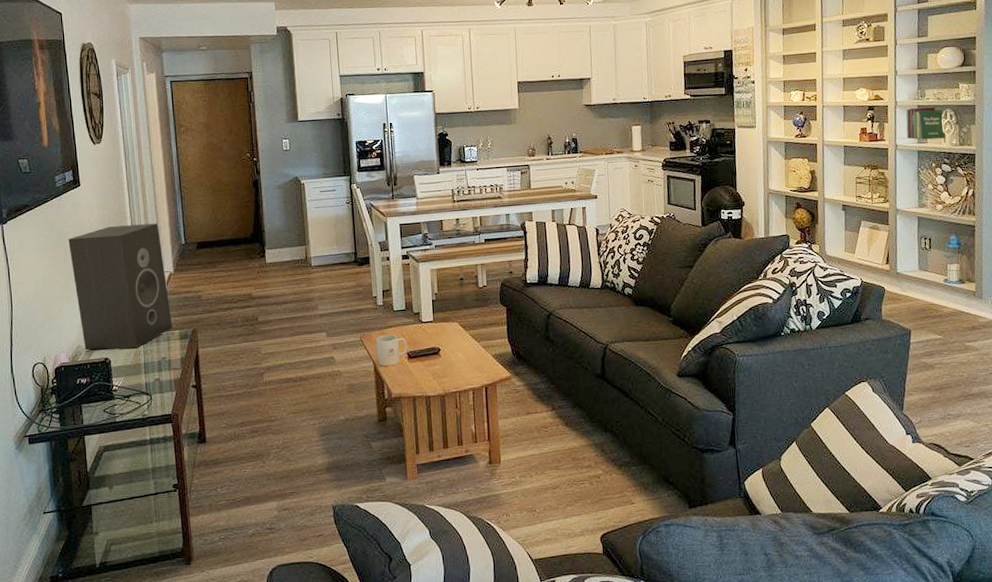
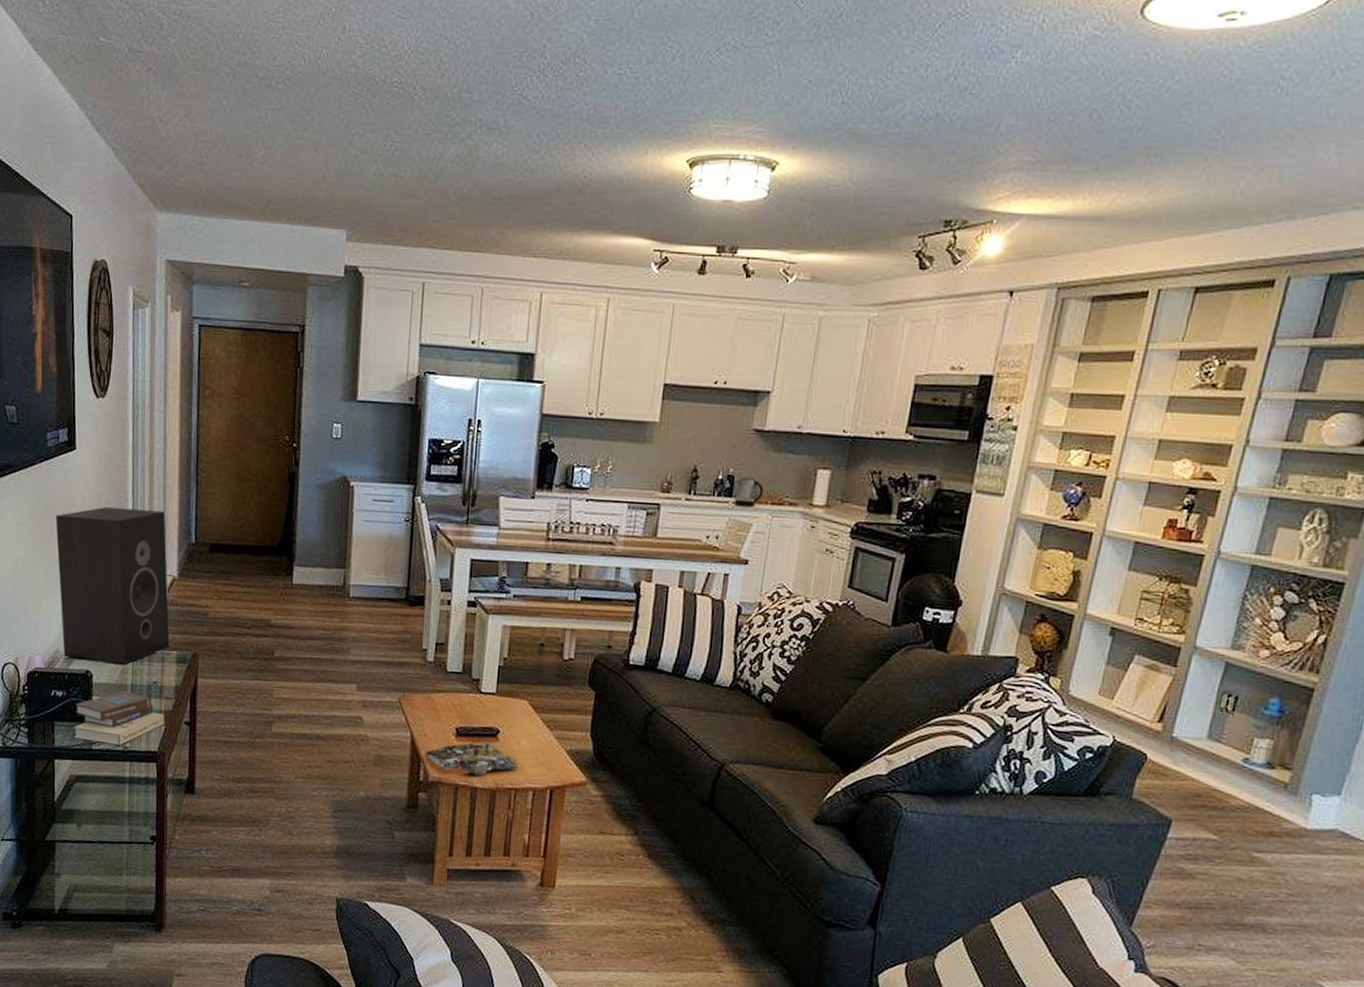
books: none [98,369,176,416] -> present [73,691,165,745]
mug: present [375,334,408,366] -> none [416,700,458,741]
magazine: none [387,360,459,388] -> present [426,743,518,777]
kettle: none [578,138,599,160] -> present [734,477,764,508]
books: present [906,107,946,140] -> none [1238,498,1308,553]

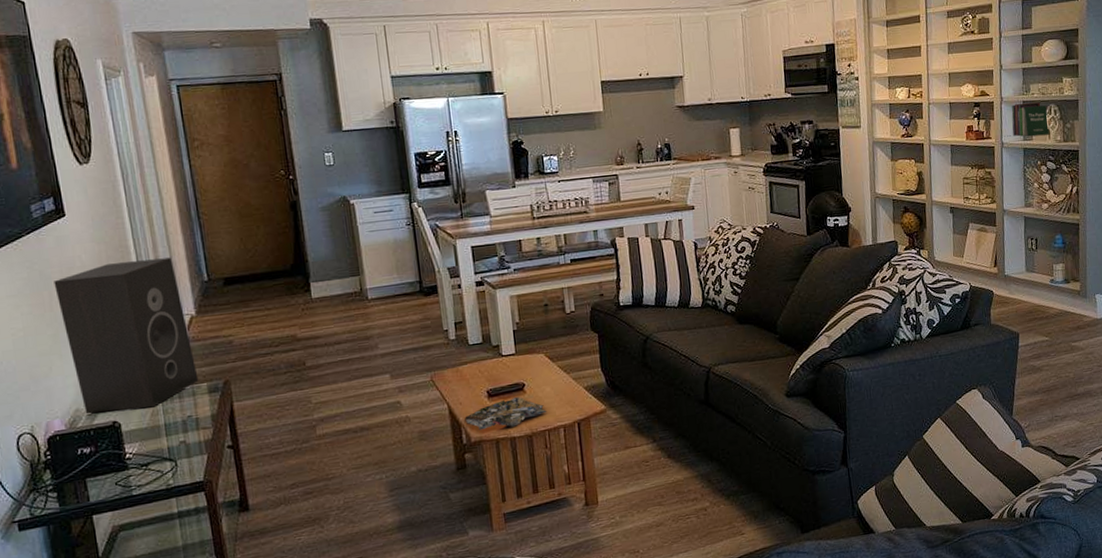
books: present [73,691,165,745] -> none [106,431,207,490]
kettle: present [734,477,764,508] -> none [671,143,694,167]
books: none [1238,498,1308,553] -> present [1011,102,1050,137]

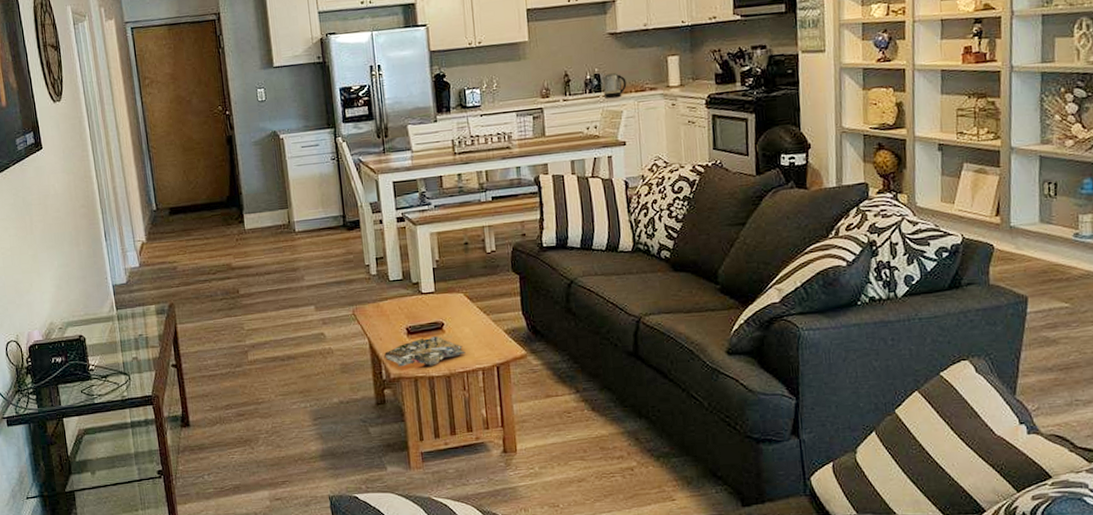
speaker: present [54,257,199,415] -> none [33,188,148,328]
kettle: none [671,143,694,167] -> present [601,73,627,100]
books: present [1011,102,1050,137] -> none [1025,15,1080,59]

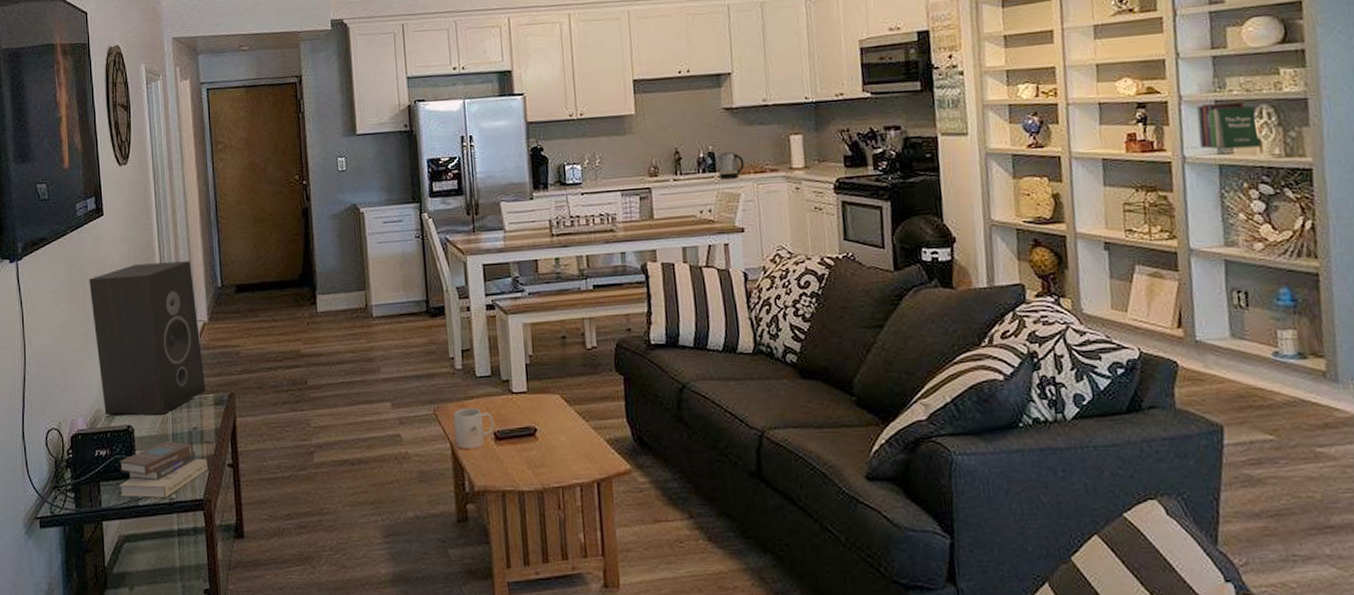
speaker: none [33,188,148,328] -> present [89,261,206,416]
books: none [74,347,155,397] -> present [118,441,209,498]
mug: none [370,307,407,343] -> present [453,407,494,449]
magazine: present [384,336,466,367] -> none [468,444,561,480]
books: none [1025,15,1080,59] -> present [1197,102,1262,150]

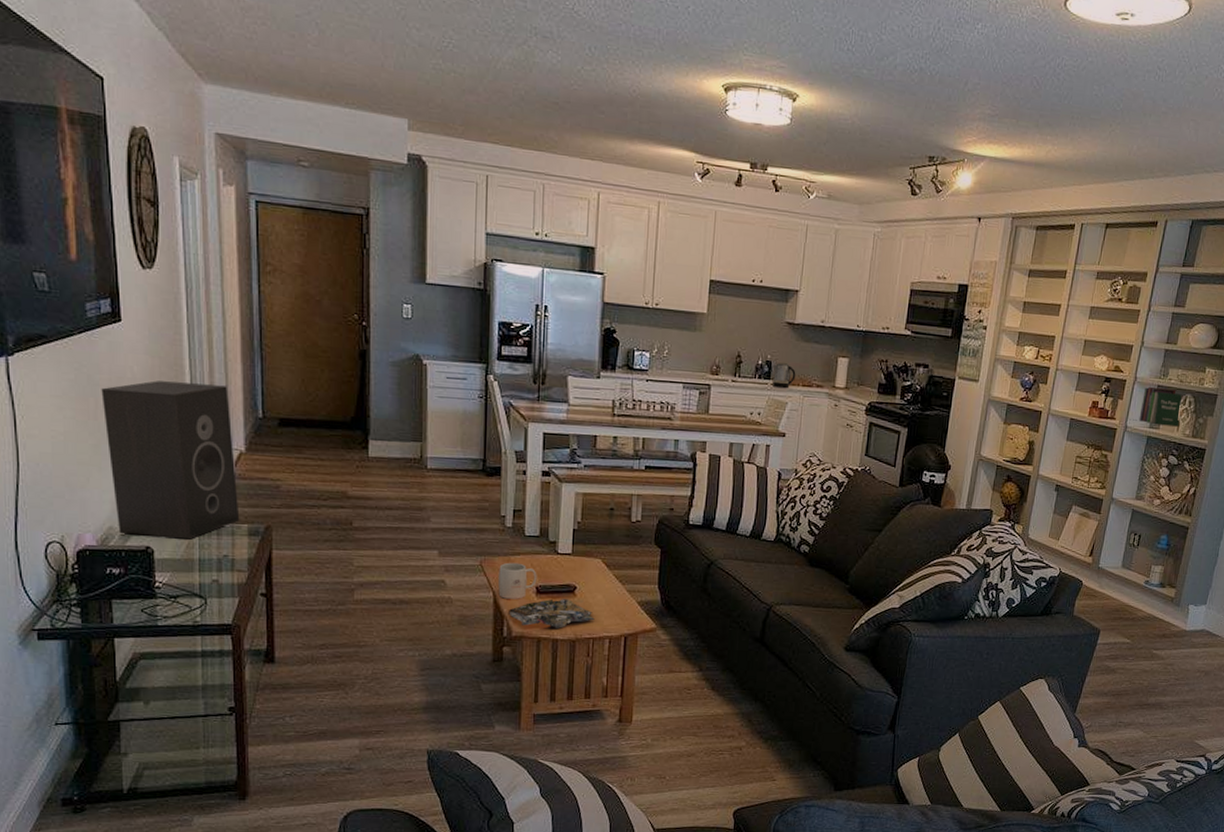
books: present [118,441,209,498] -> none [134,565,239,620]
magazine: none [468,444,561,480] -> present [509,599,595,630]

